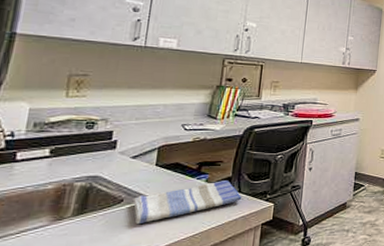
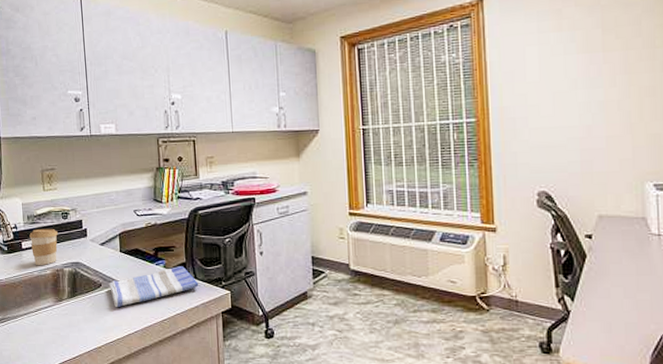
coffee cup: none [30,137,75,180] -> present [29,228,58,266]

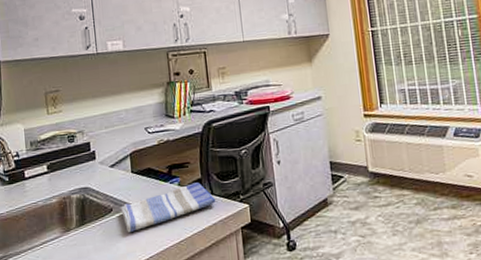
coffee cup: present [29,228,58,266] -> none [33,153,64,195]

